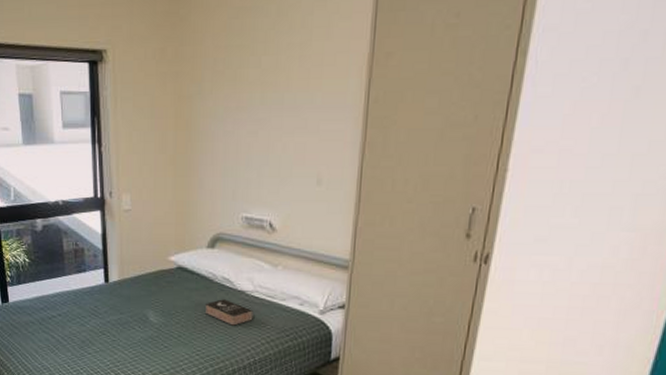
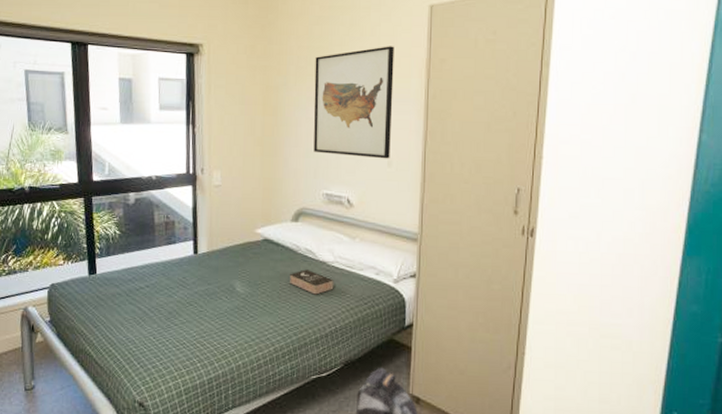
wall art: none [232,39,330,177] -> present [313,46,394,159]

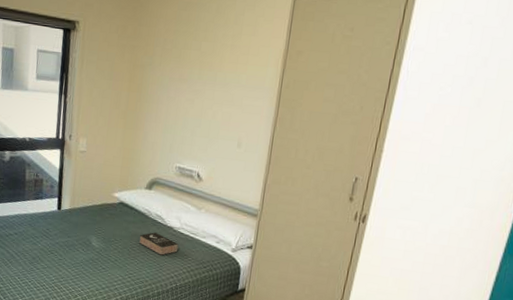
wall art: present [313,46,394,159] -> none [171,35,255,141]

